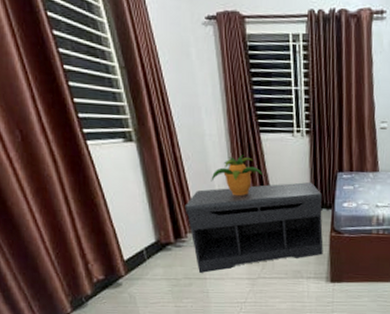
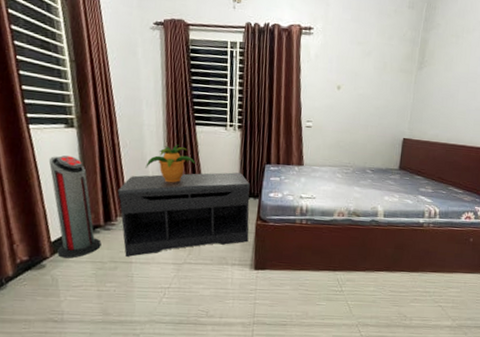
air purifier: none [111,172,174,276] -> present [48,155,101,259]

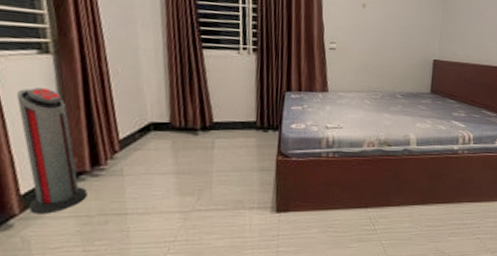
bench: present [117,172,251,257] -> none [107,102,269,207]
potted plant: present [145,145,195,183] -> none [142,72,203,117]

